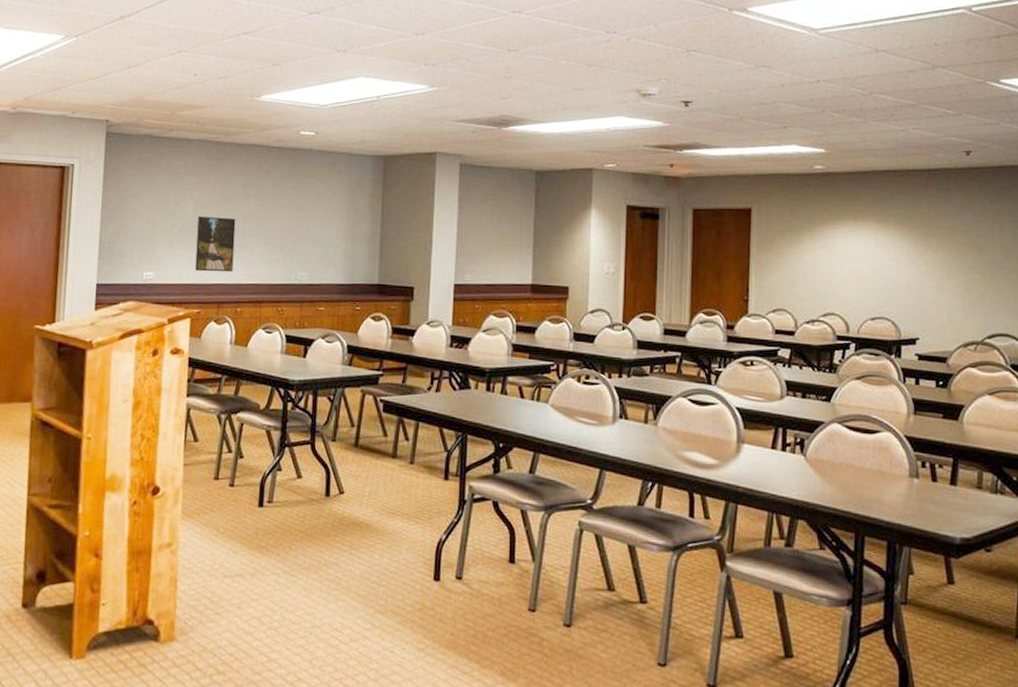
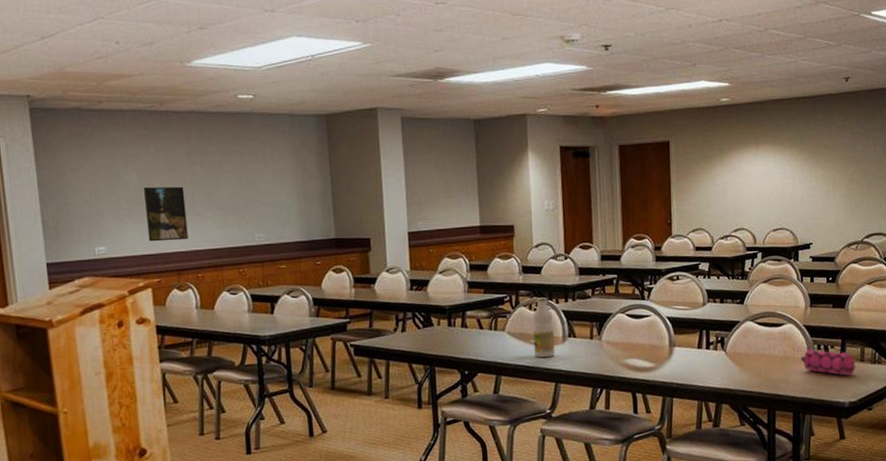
bottle: none [579,370,604,438] -> present [532,297,555,358]
pencil case: none [899,462,971,505] -> present [800,346,856,376]

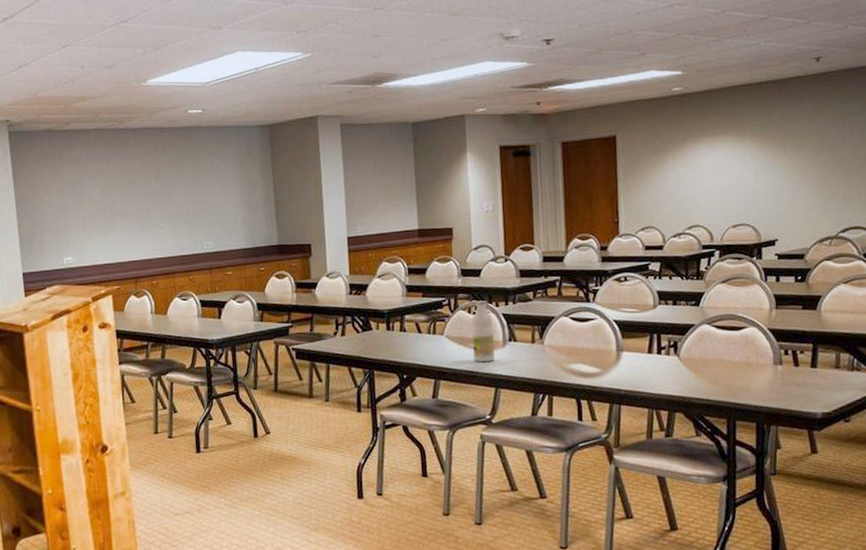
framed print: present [143,186,188,242] -> none [104,199,144,252]
pencil case: present [800,346,856,376] -> none [764,352,830,384]

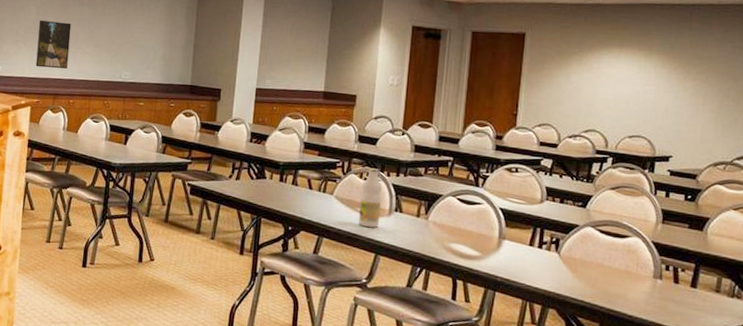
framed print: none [104,199,144,252] -> present [35,20,72,69]

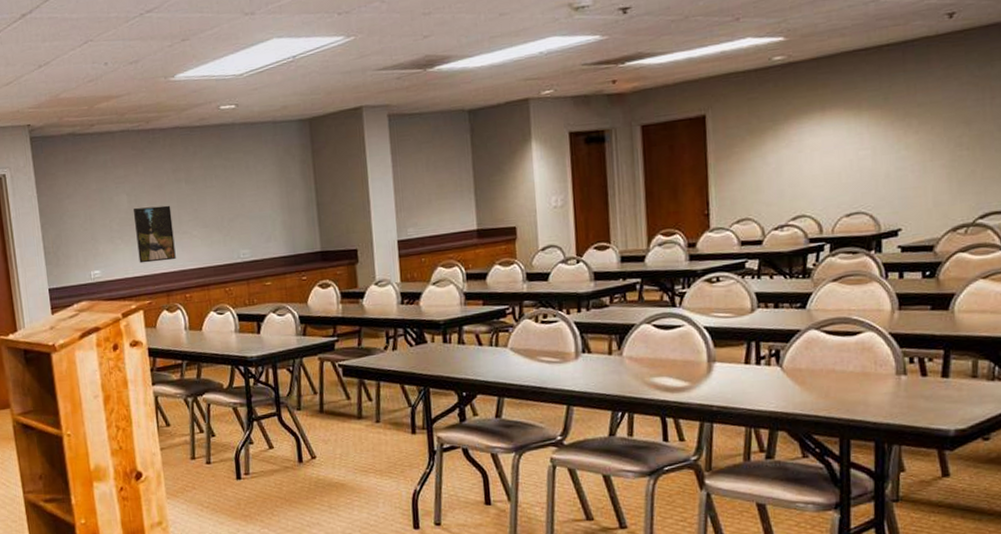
bottle: present [359,168,383,228] -> none [539,307,566,377]

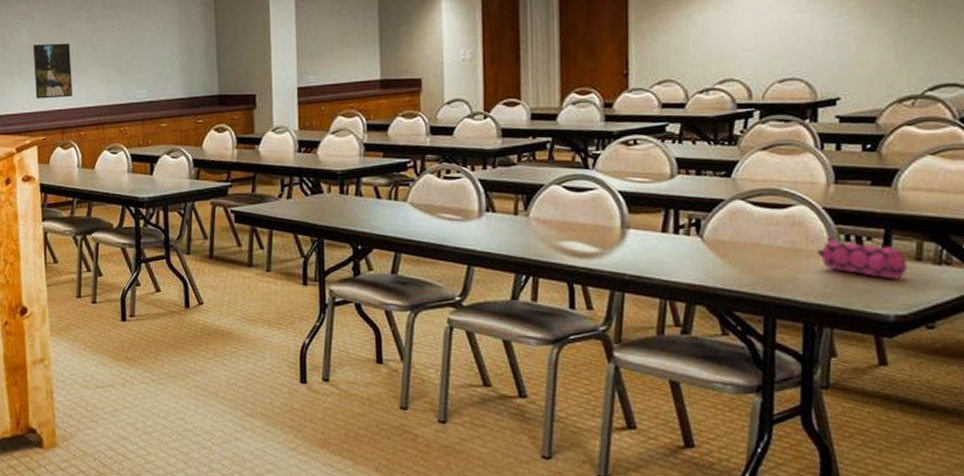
pencil case: none [885,360,966,396] -> present [817,237,909,279]

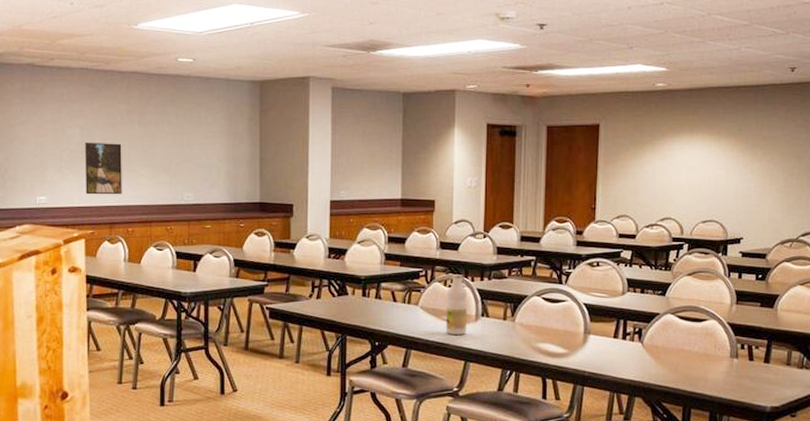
bottle: none [441,163,468,234] -> present [446,274,468,335]
pencil case: present [817,237,909,279] -> none [721,345,782,379]

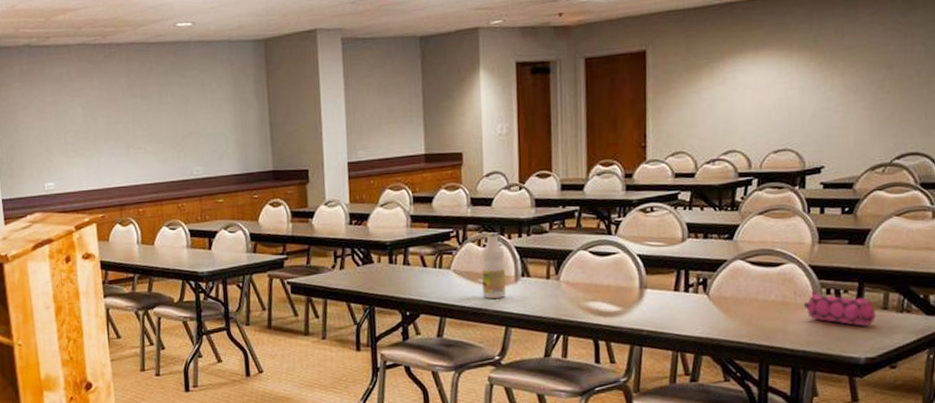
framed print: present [84,143,122,195] -> none [87,120,130,177]
pencil case: none [721,345,782,379] -> present [803,291,877,326]

